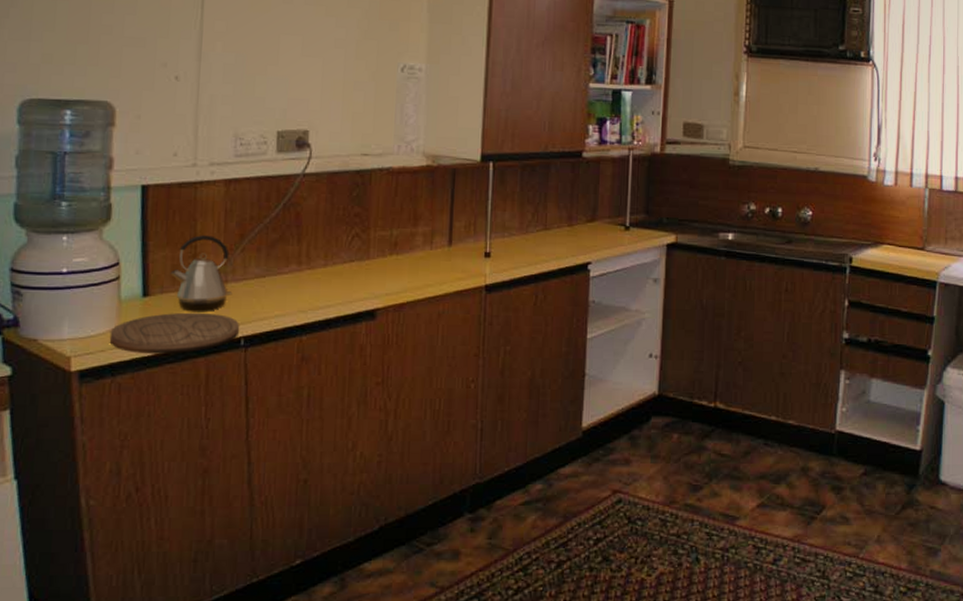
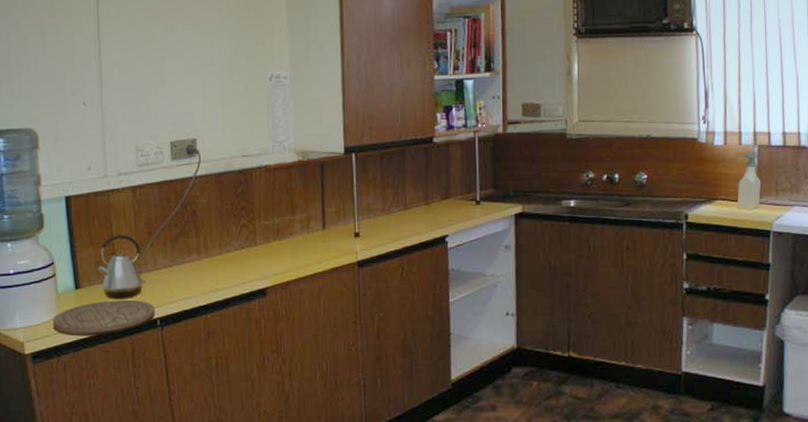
soap bottle: none [905,195,930,258] -> present [737,152,761,210]

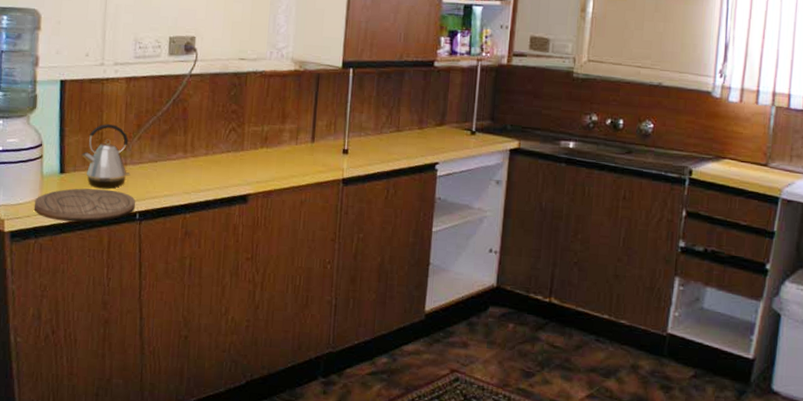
soap bottle: present [737,152,761,210] -> none [746,113,775,173]

